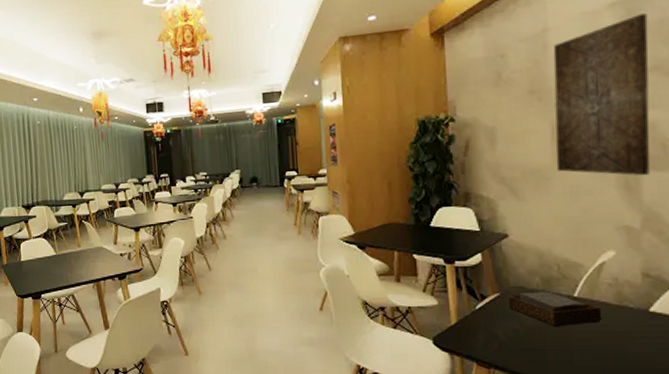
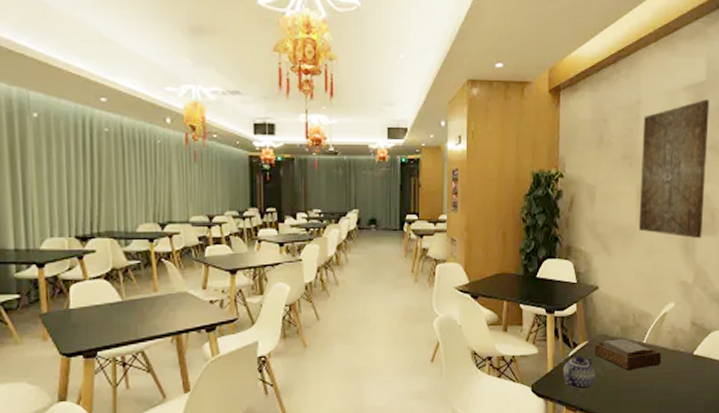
teapot: none [469,308,513,346] -> present [562,355,596,390]

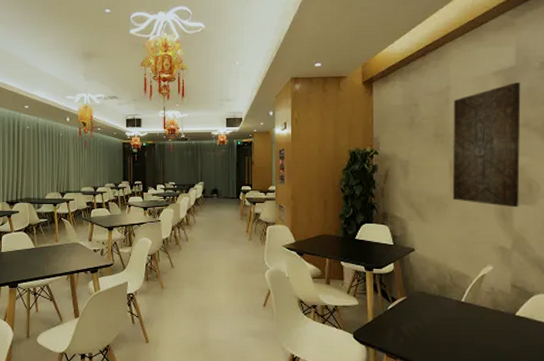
teapot: present [562,355,596,390] -> none [382,309,415,340]
napkin holder: present [594,338,662,371] -> none [412,296,482,326]

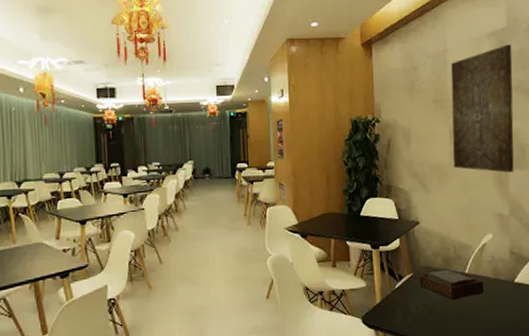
napkin holder: none [412,296,482,326] -> present [419,269,484,300]

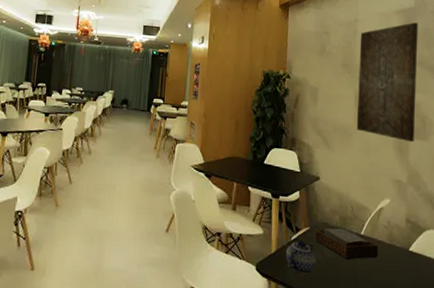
teapot: none [390,287,422,320] -> present [285,240,316,274]

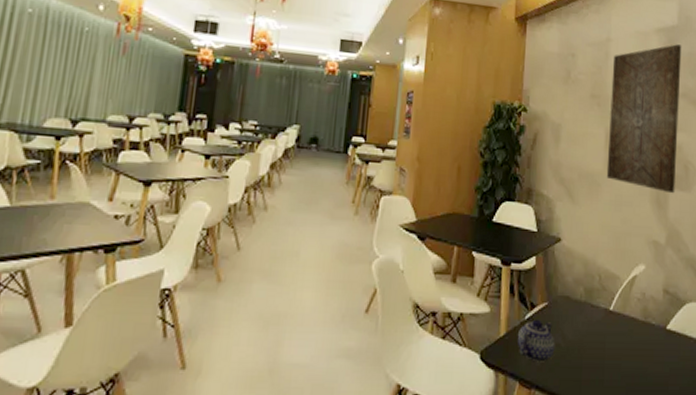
napkin holder: present [315,228,379,260] -> none [554,303,631,343]

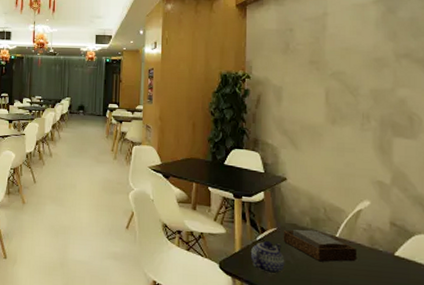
napkin holder: none [554,303,631,343] -> present [283,229,358,262]
wall art: present [606,44,682,194] -> none [328,11,402,141]

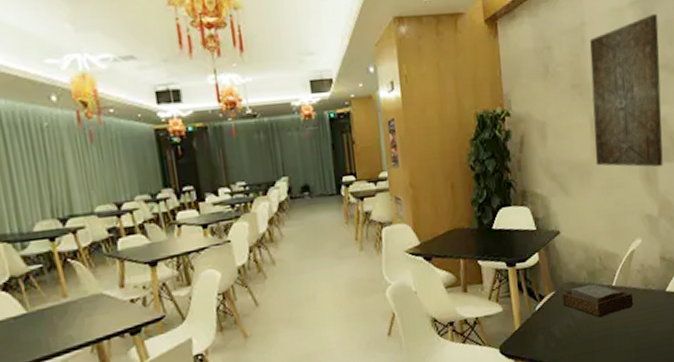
teapot: present [250,240,285,274] -> none [531,307,567,345]
wall art: none [328,11,402,141] -> present [589,14,663,167]

